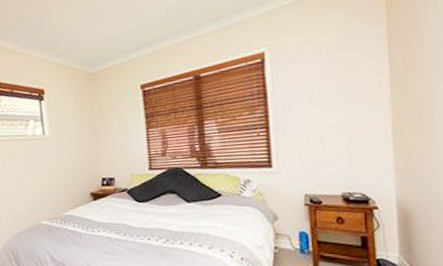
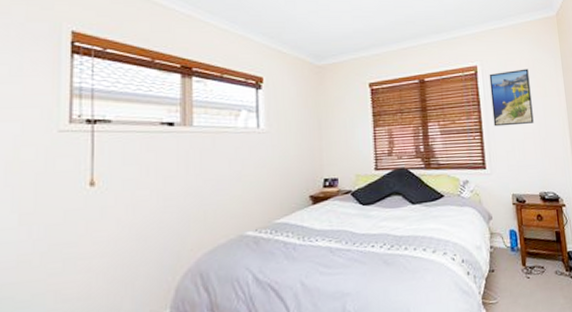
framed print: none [280,47,339,121] -> present [489,69,534,127]

